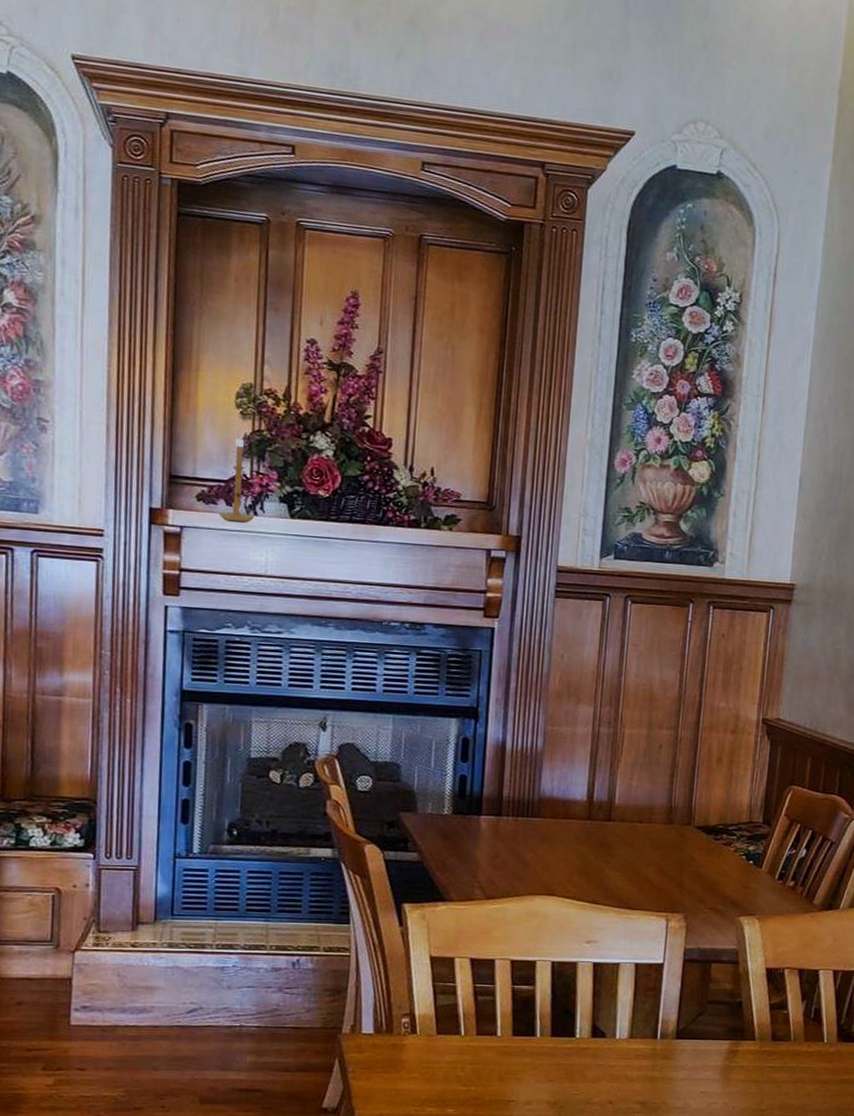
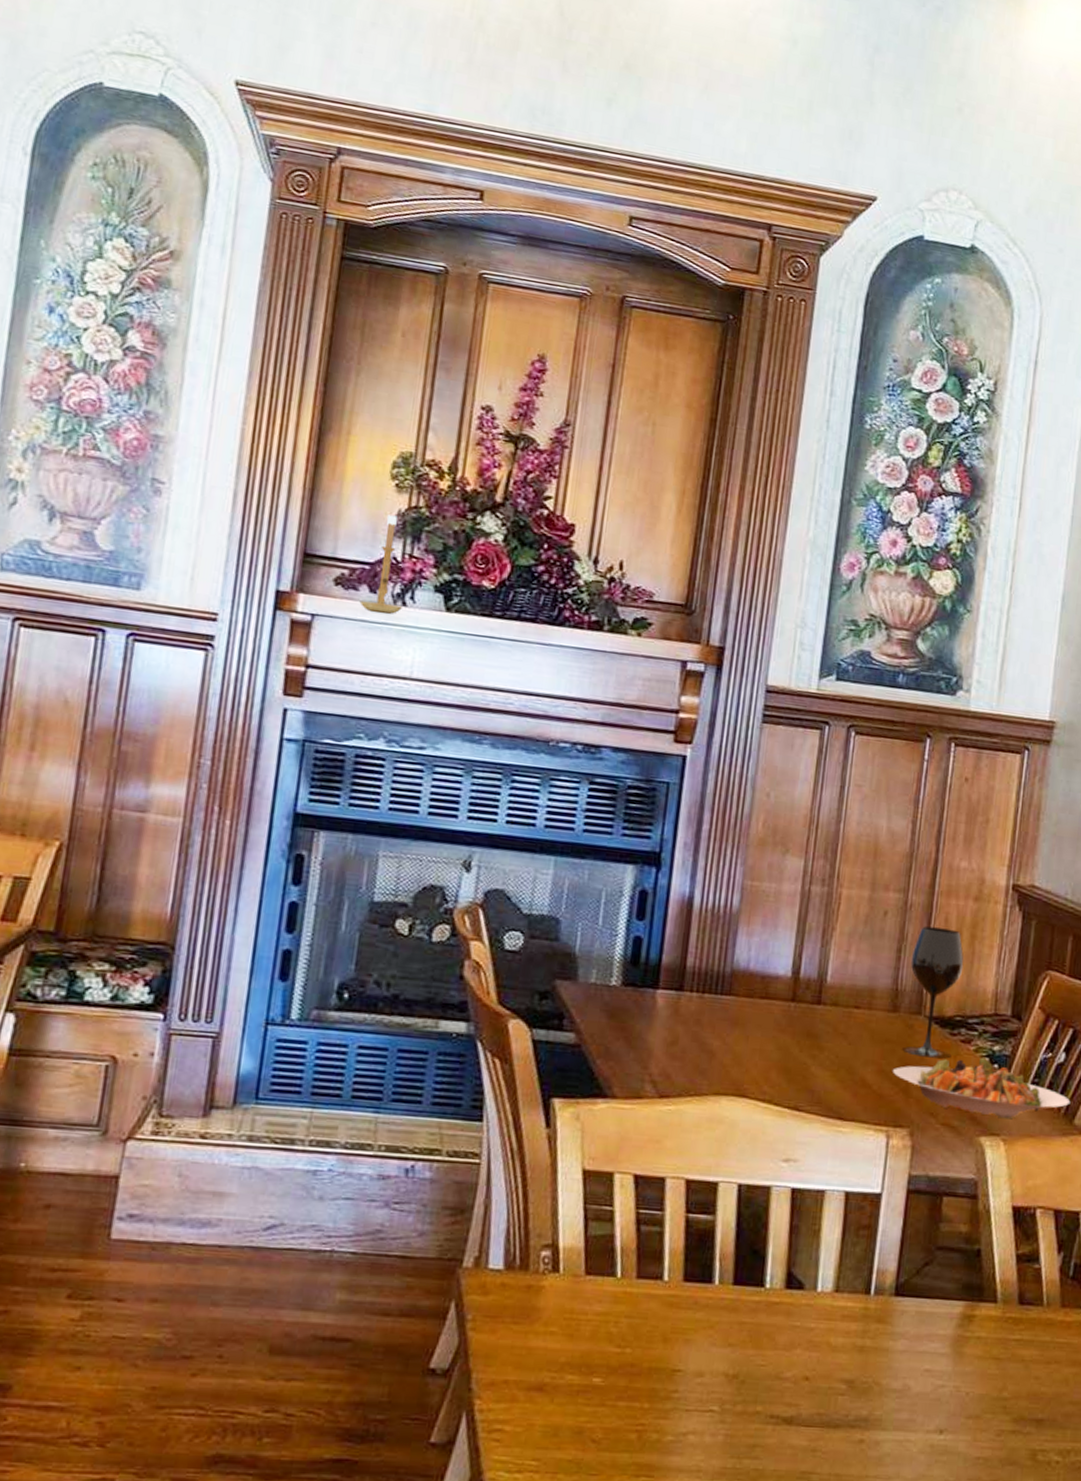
salad: none [669,855,811,902] -> present [892,1057,1071,1118]
wineglass: none [677,755,724,859] -> present [902,926,964,1059]

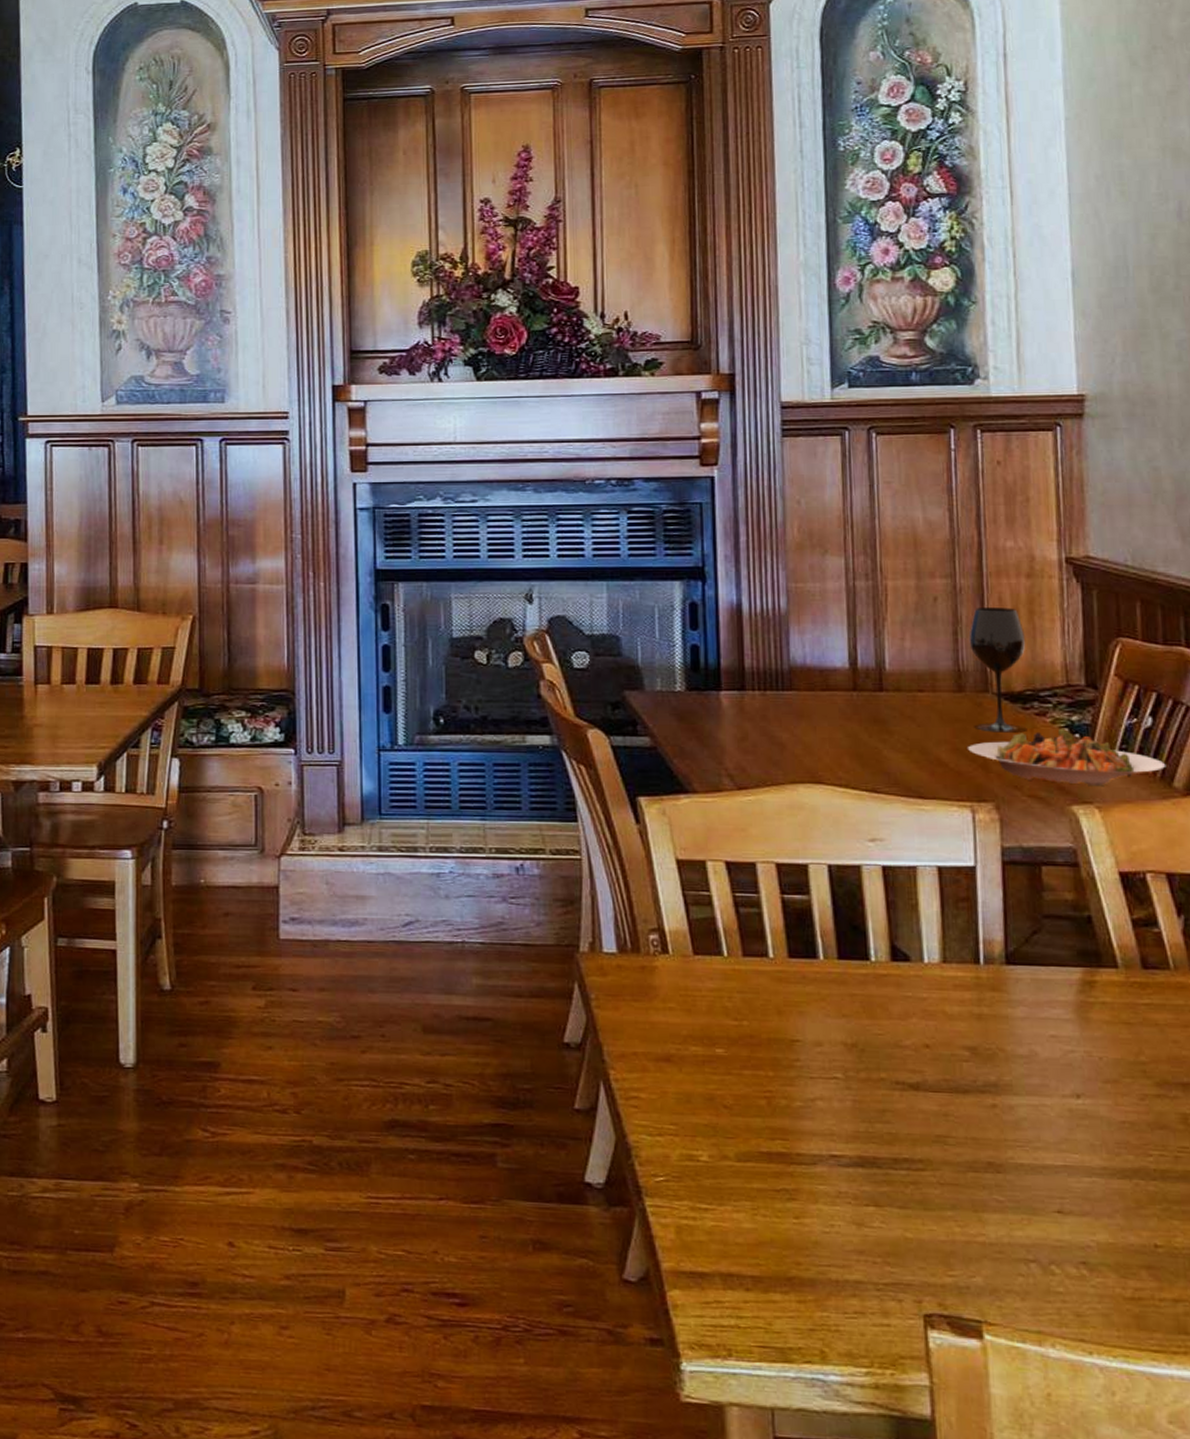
candle holder: present [359,514,402,615] -> none [402,306,439,392]

